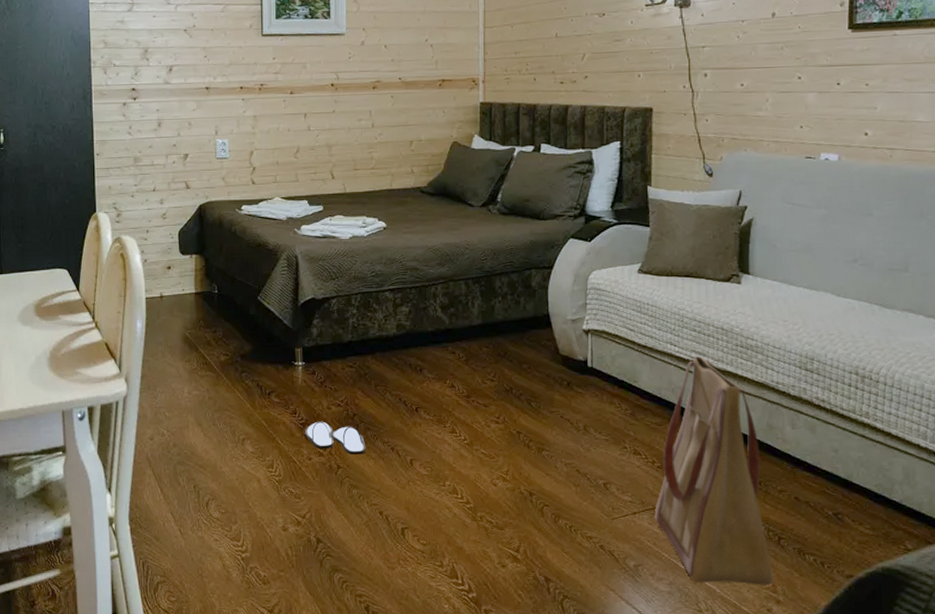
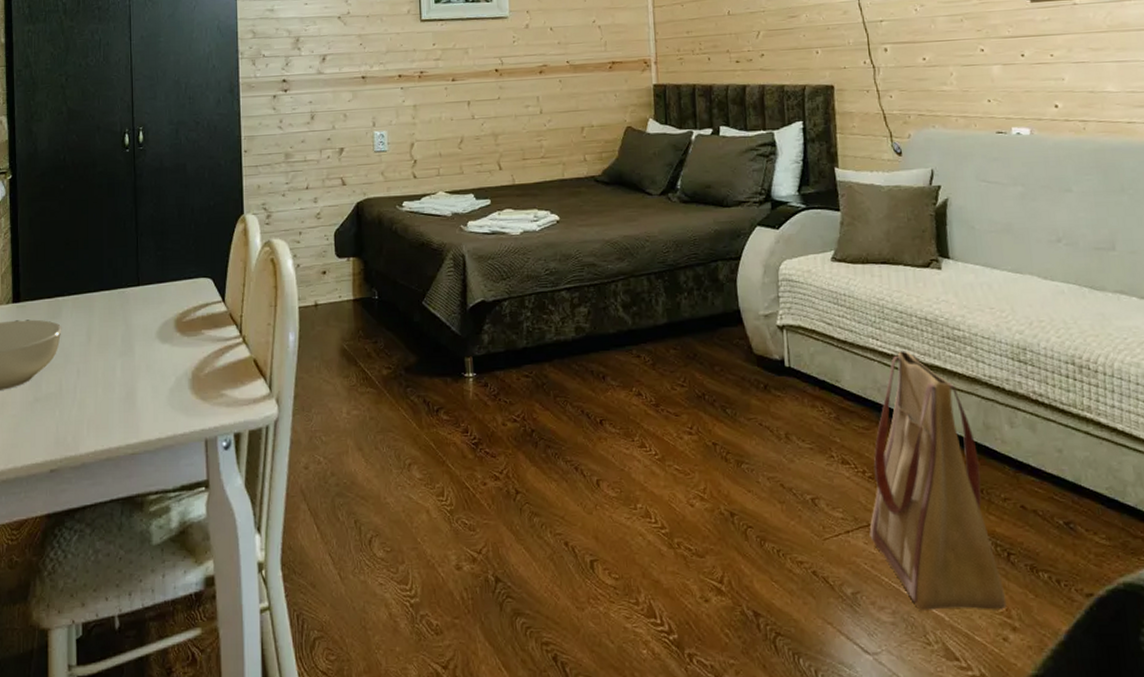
slippers: present [305,421,366,455] -> none [478,439,547,477]

